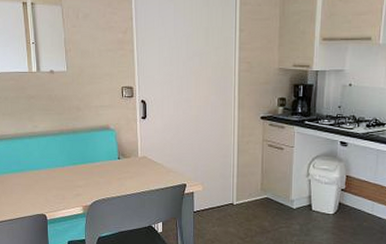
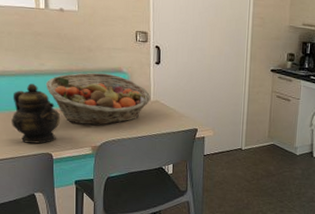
teapot: none [9,146,52,205] -> present [11,84,60,144]
fruit basket: none [39,131,138,184] -> present [45,72,151,125]

